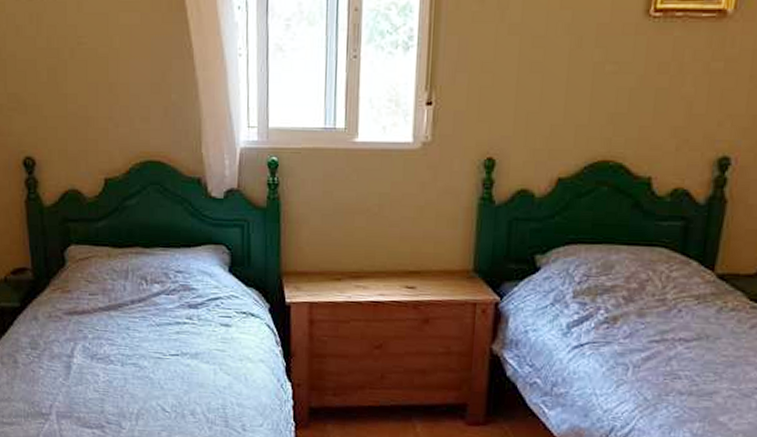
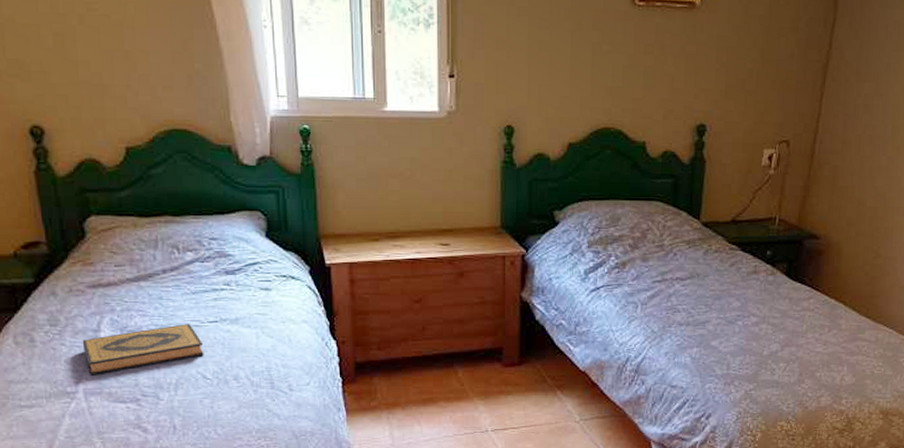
hardback book: none [57,355,165,399] -> present [82,324,204,375]

